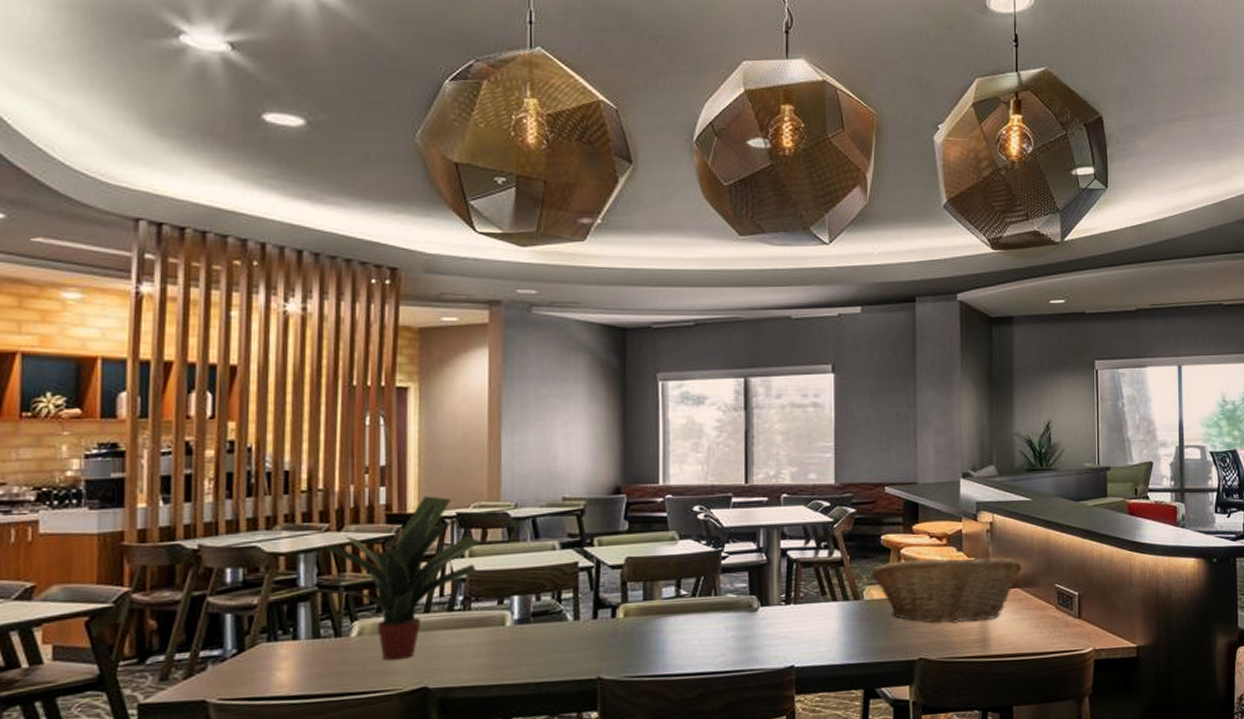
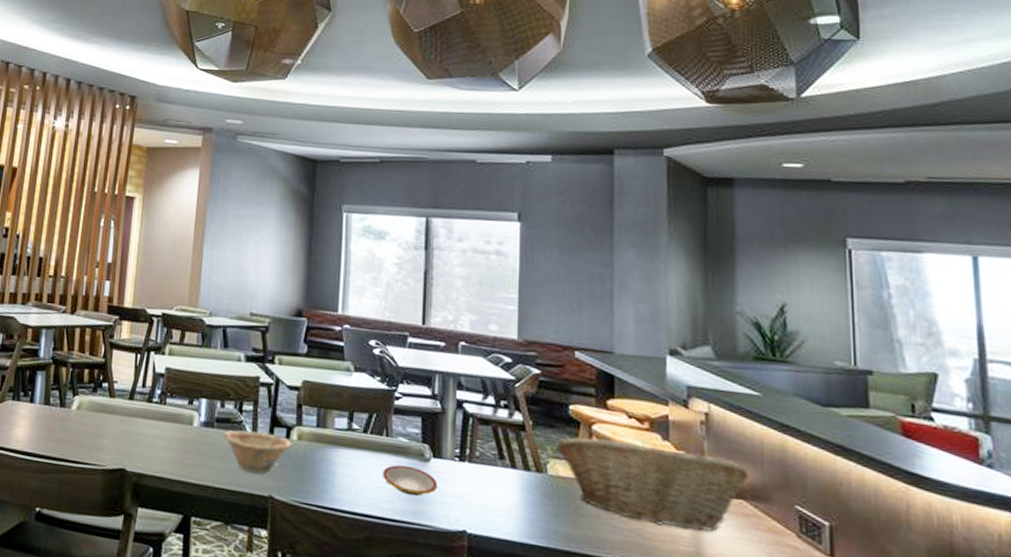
potted plant: present [315,496,481,661] -> none [50,294,179,439]
dish: none [542,616,618,660] -> present [224,430,292,474]
plate: none [713,618,767,646] -> present [383,464,438,496]

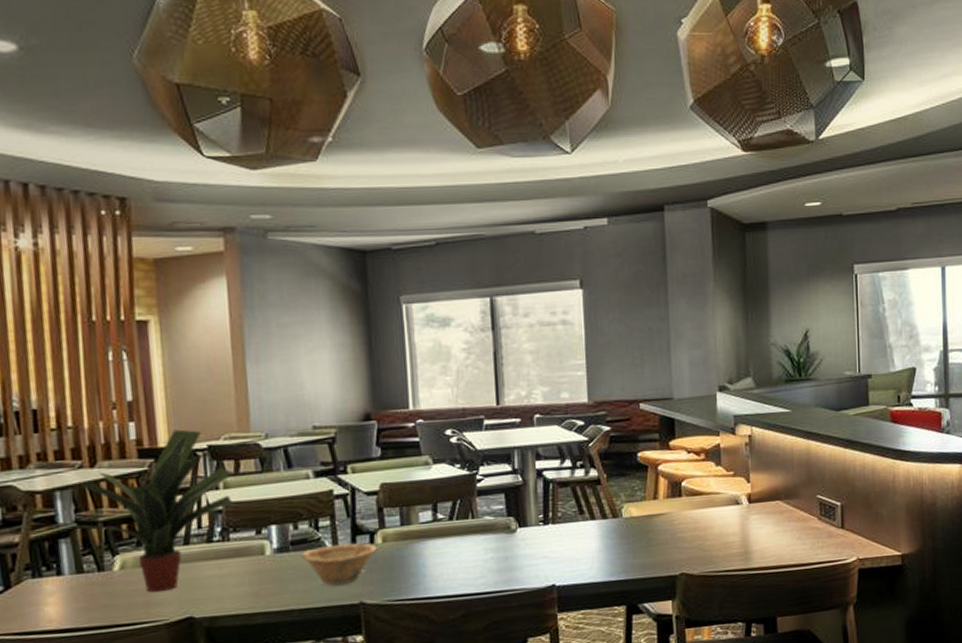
potted plant: none [50,294,179,439] -> present [74,429,234,593]
plate: present [383,464,438,496] -> none [472,540,526,567]
fruit basket: present [556,437,750,533] -> none [628,470,784,539]

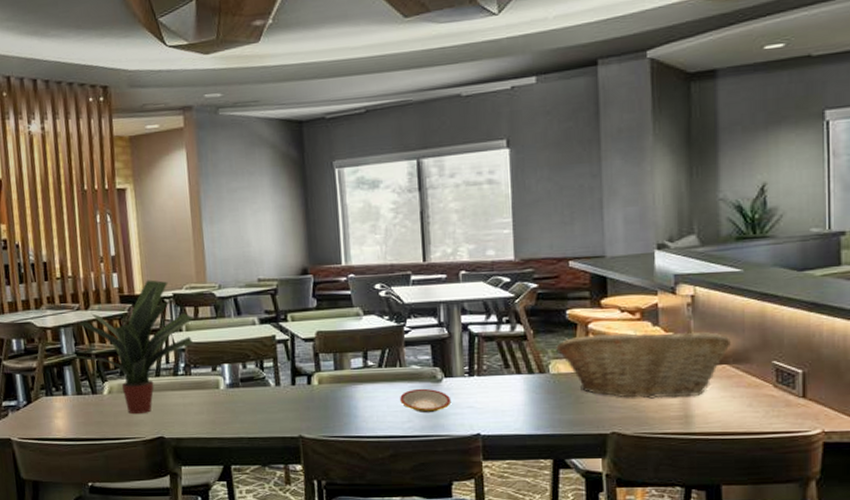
dish: present [301,543,377,586] -> none [249,383,314,420]
plate: none [472,540,526,567] -> present [400,388,452,414]
fruit basket: none [628,470,784,539] -> present [556,330,732,399]

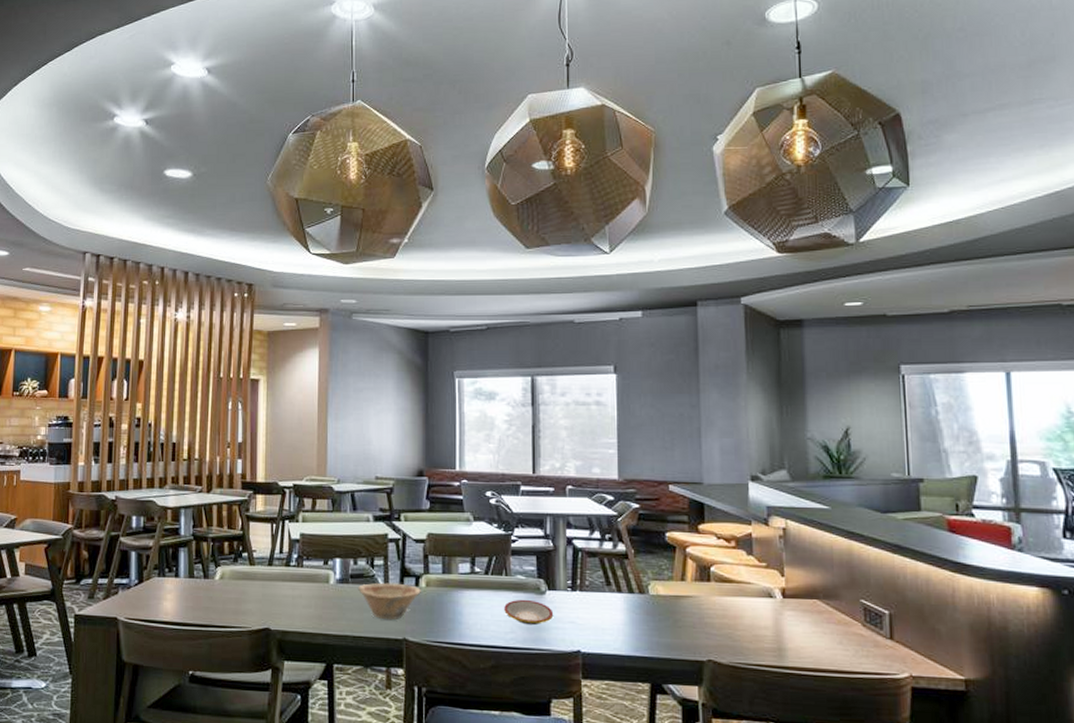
potted plant: present [74,280,194,415] -> none [191,468,311,603]
dish: none [249,383,314,420] -> present [358,583,421,620]
fruit basket: present [556,330,732,399] -> none [655,558,822,630]

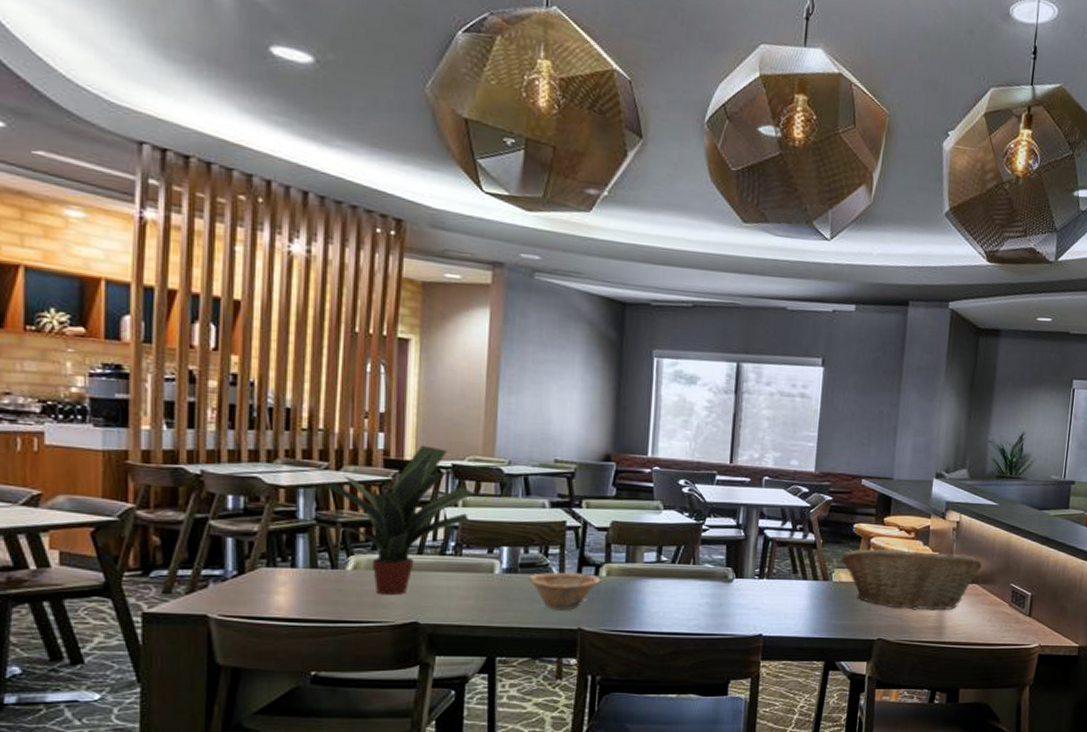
potted plant: none [191,468,311,603] -> present [313,445,474,596]
plate: present [504,599,554,626] -> none [689,587,739,612]
fruit basket: none [655,558,822,630] -> present [840,548,983,611]

